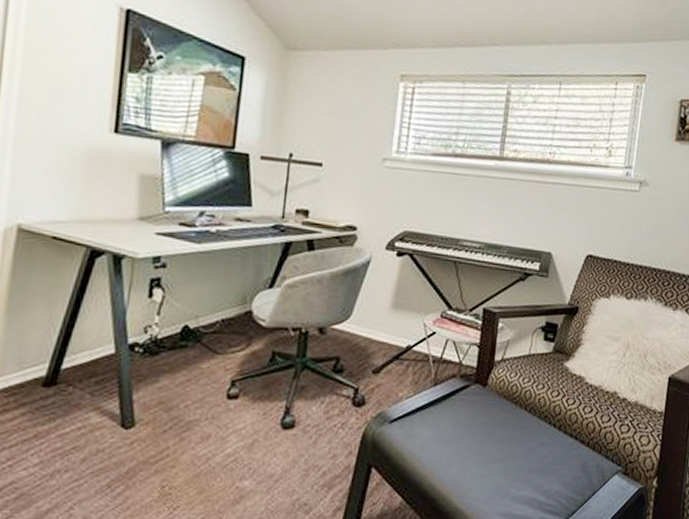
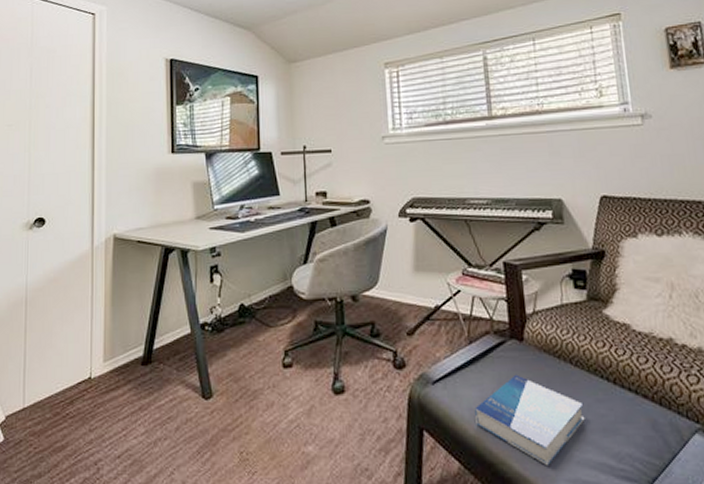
book: none [425,417,529,502] -> present [475,374,586,466]

